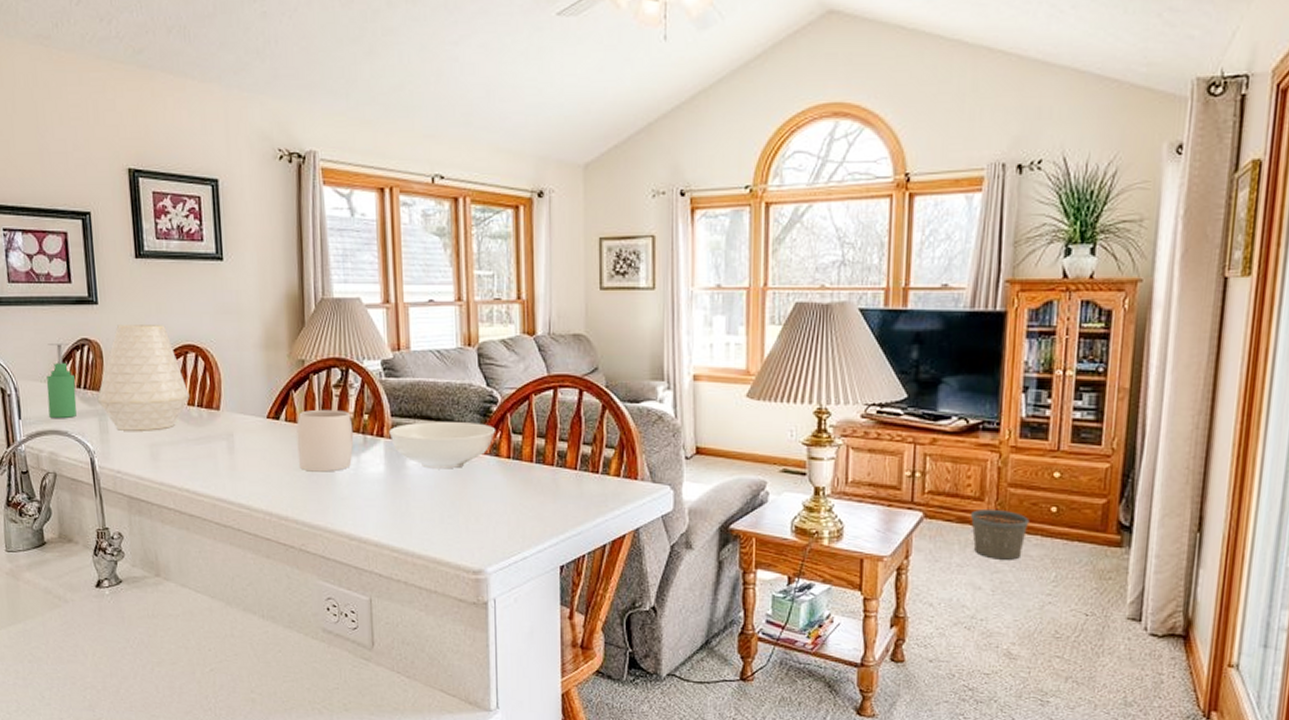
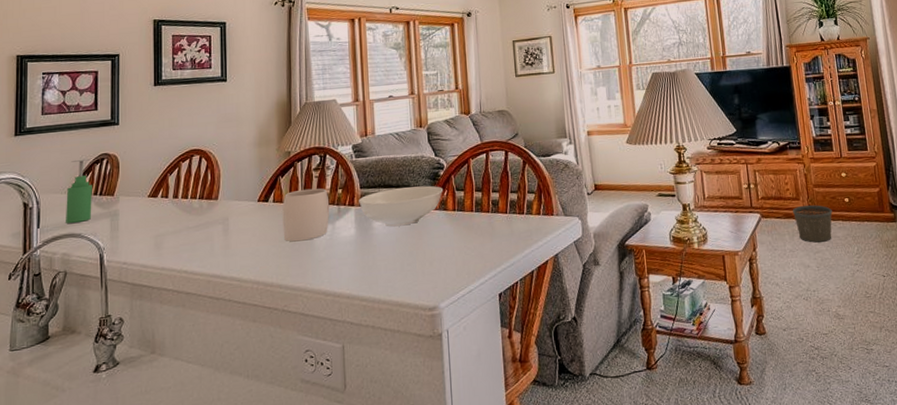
vase: present [97,323,190,431] -> none [111,136,192,227]

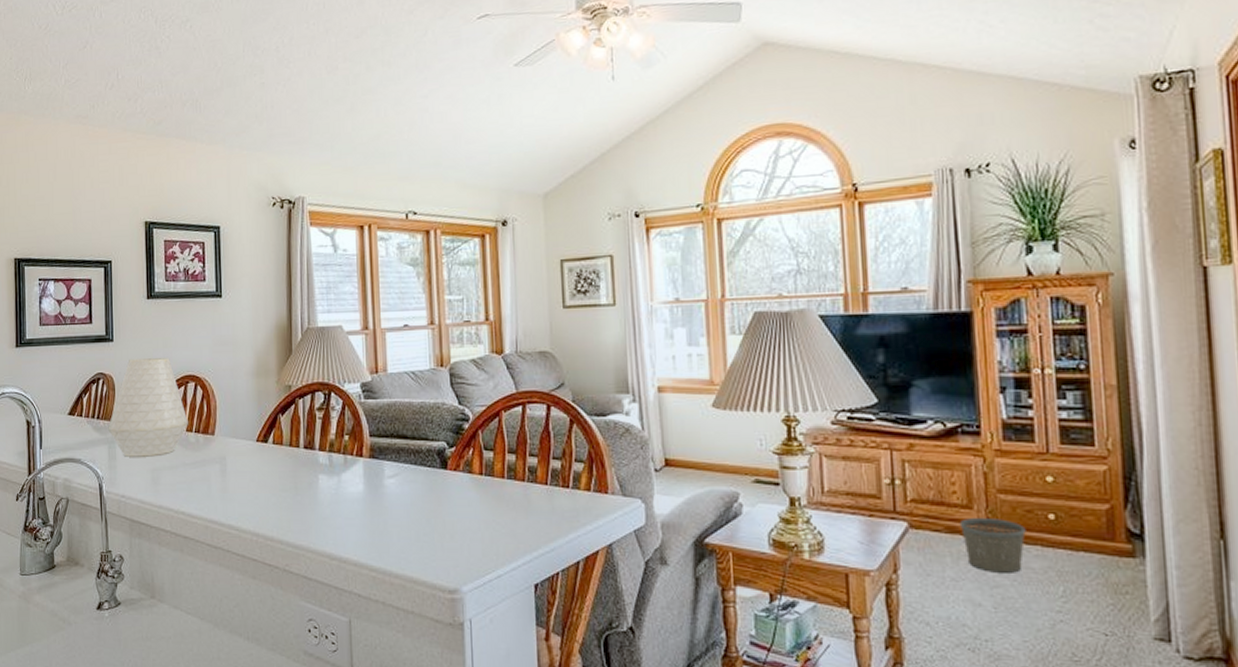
soap dispenser: present [66,158,92,223] -> none [65,377,90,446]
vase: none [111,136,192,227] -> present [108,357,188,457]
mug: present [282,188,330,242] -> none [283,431,335,492]
bowl: present [359,185,444,227] -> none [368,440,469,487]

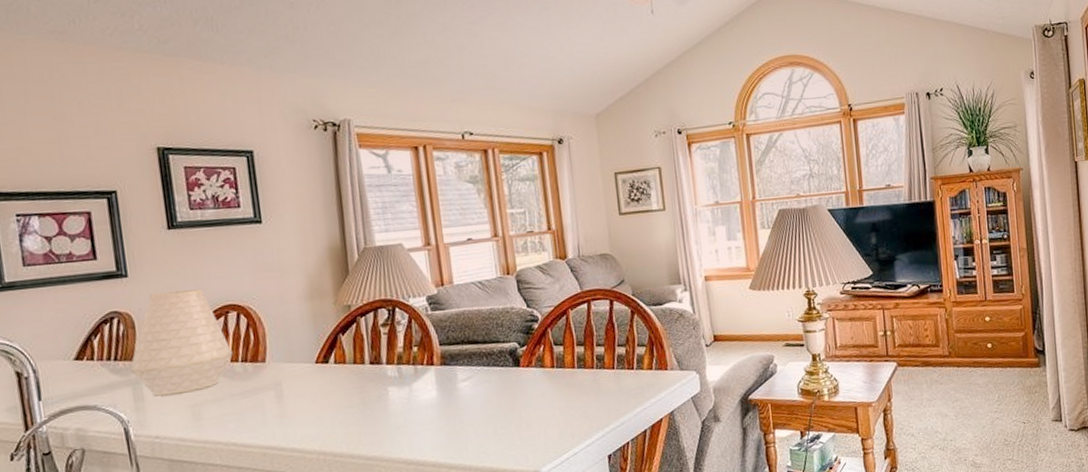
basket: present [959,517,1026,573] -> none [931,351,974,391]

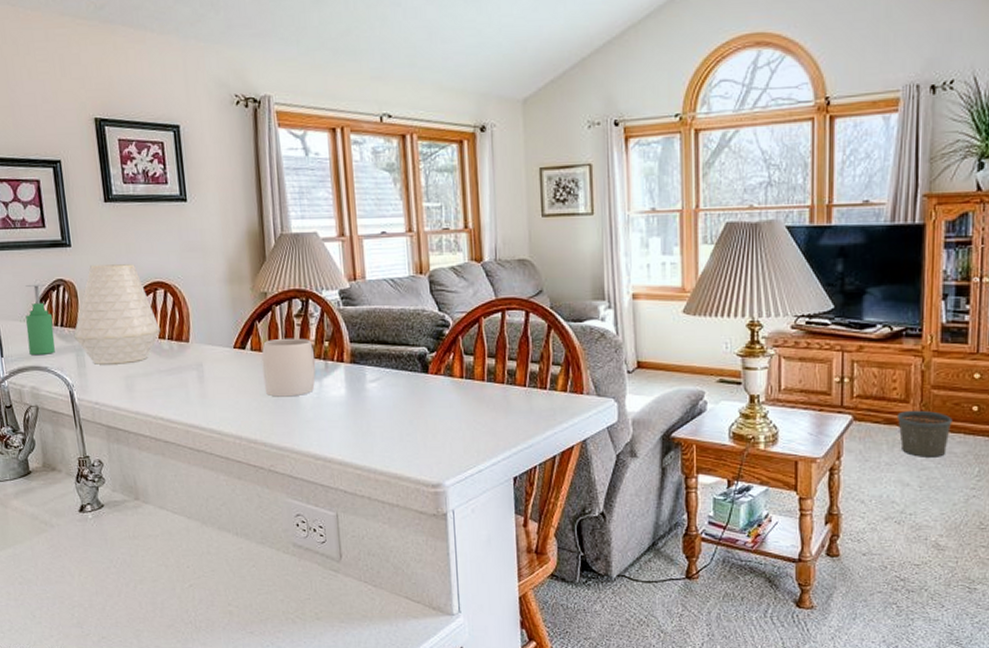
soap dispenser: none [70,318,107,394] -> present [25,283,55,355]
mug: none [346,346,405,408] -> present [261,338,316,397]
basket: none [931,351,974,391] -> present [896,410,953,457]

